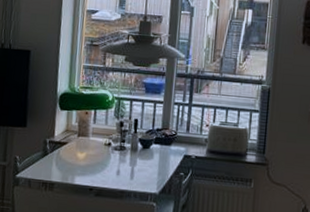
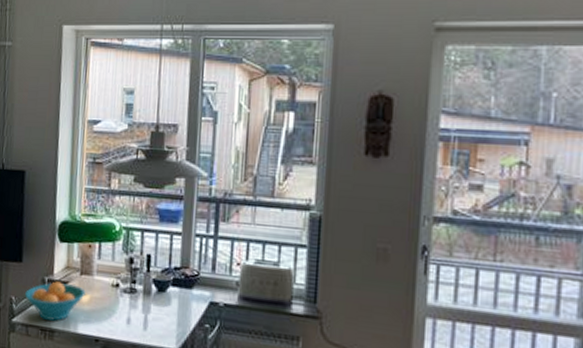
fruit bowl: none [28,142,82,175] -> present [25,281,86,321]

